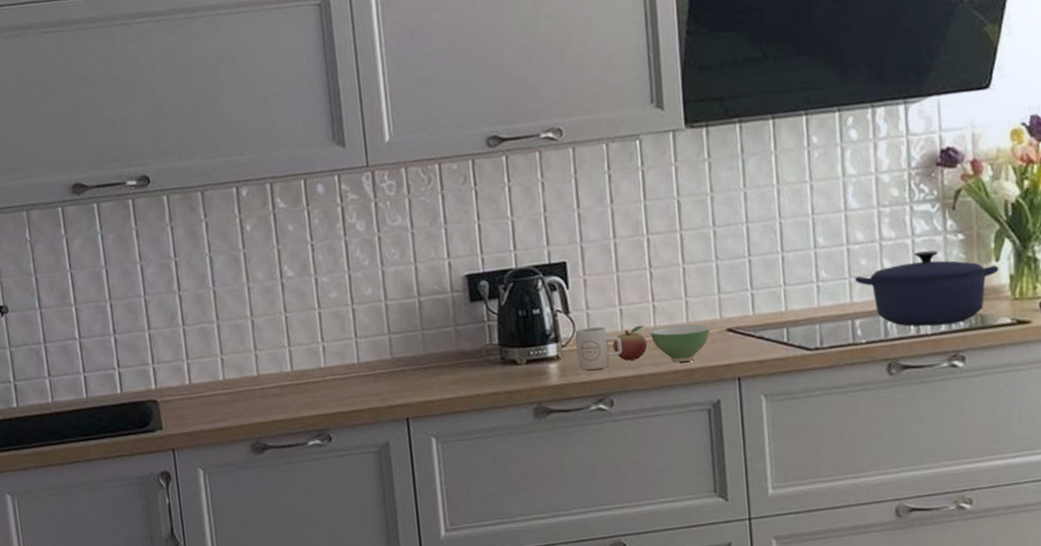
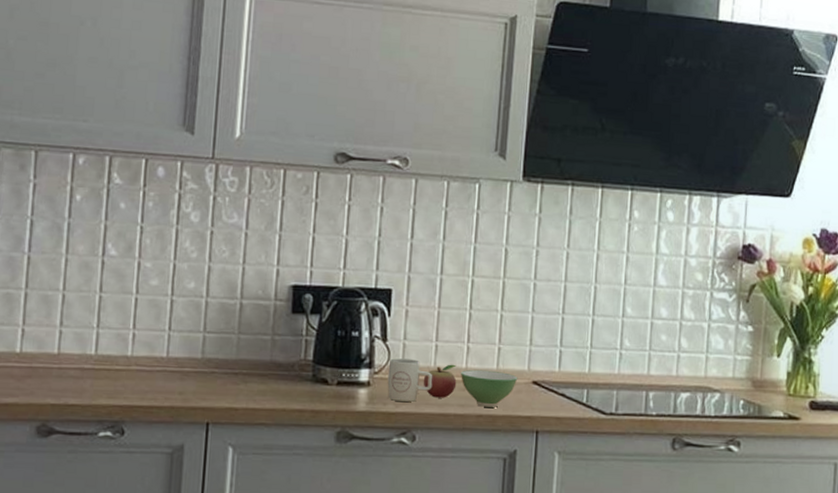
cooking pot: present [855,249,999,327] -> none [654,335,779,409]

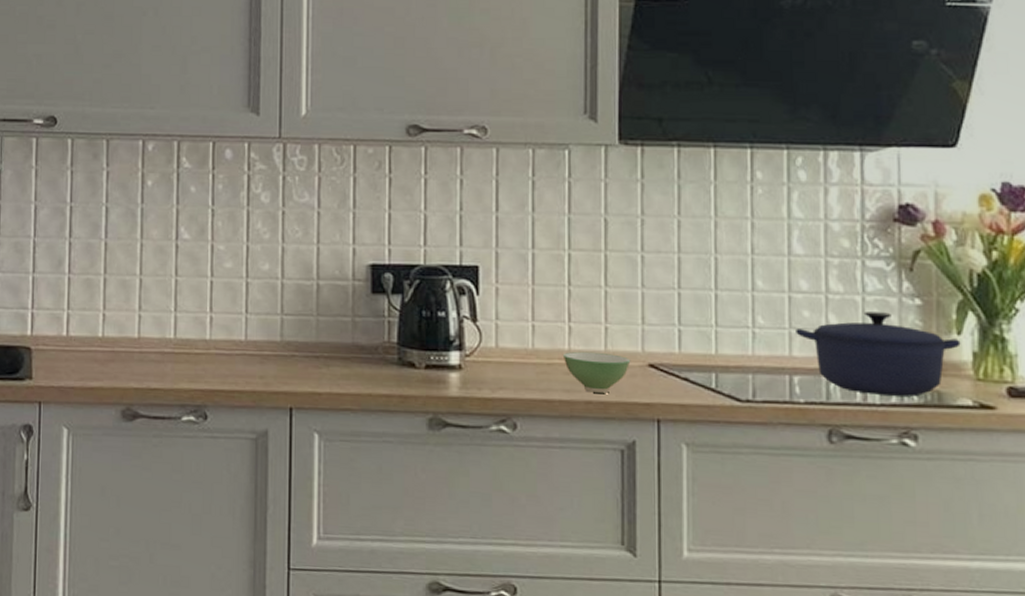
mug: present [387,358,433,402] -> none [481,339,532,387]
fruit: present [423,364,457,398] -> none [521,345,559,383]
cooking pot: none [654,335,779,409] -> present [796,310,961,397]

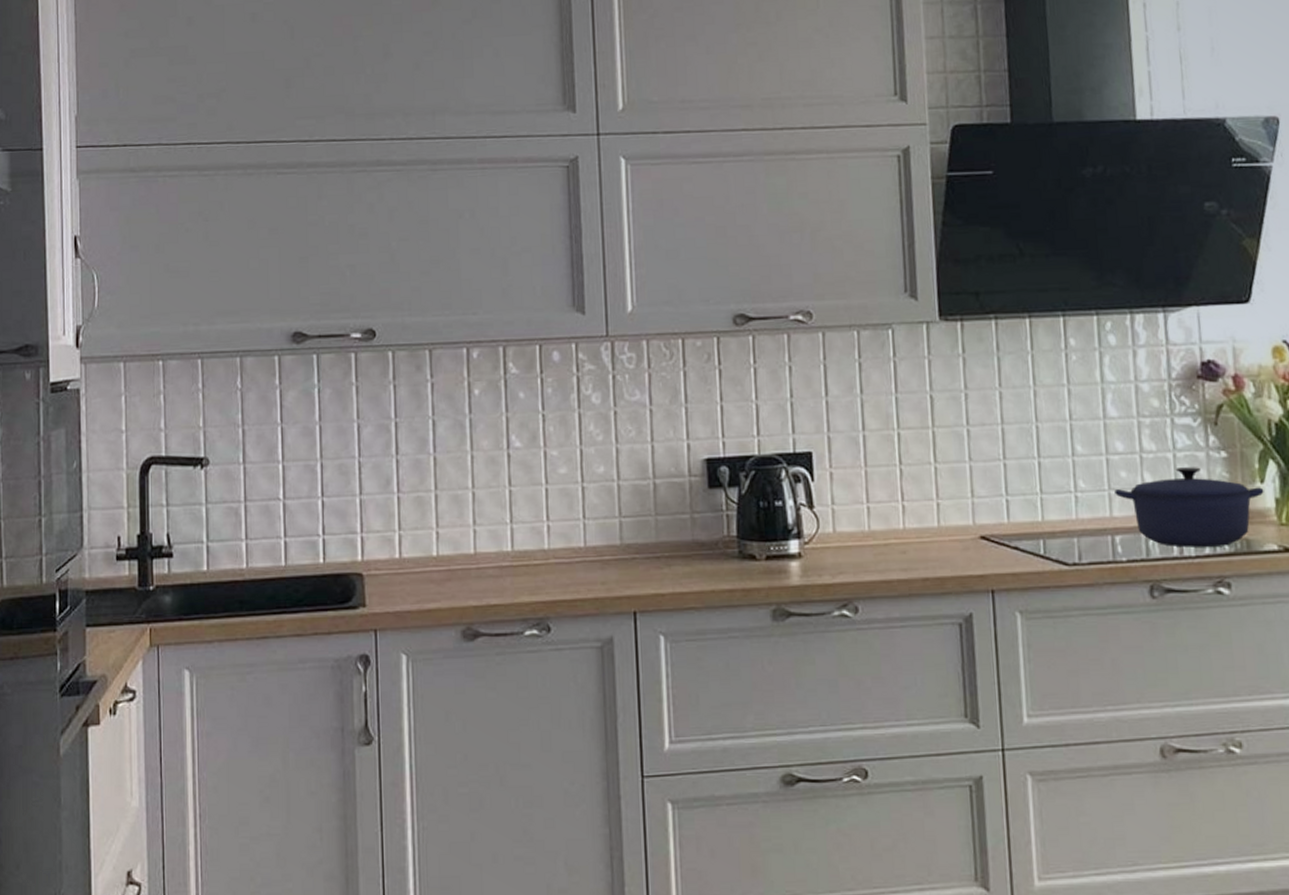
bowl: present [562,351,631,393] -> none [898,528,963,569]

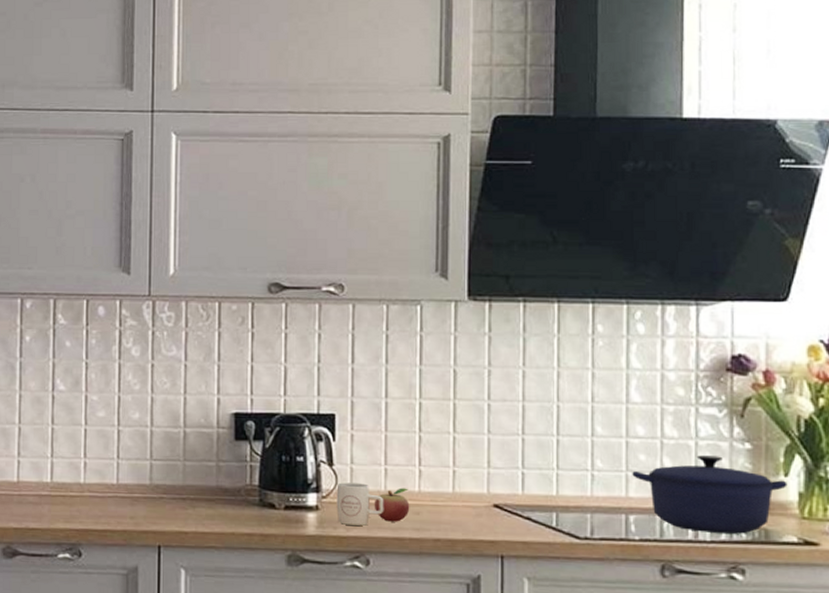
mug: none [819,524,870,571] -> present [336,482,384,526]
fruit: none [858,526,896,564] -> present [374,488,410,522]

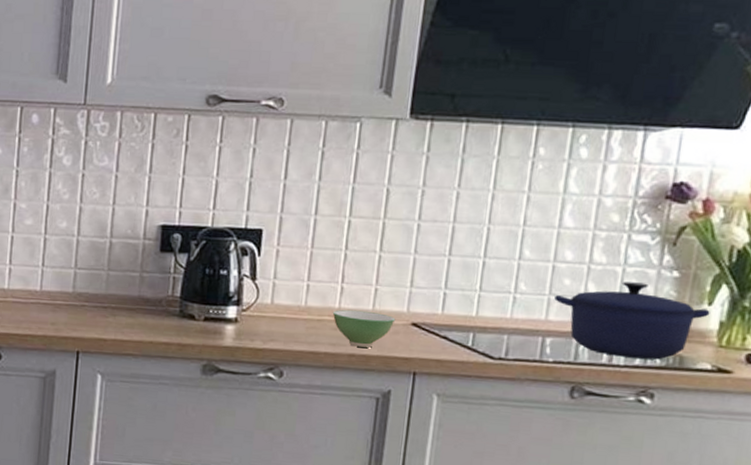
mug: present [336,482,384,526] -> none [255,296,304,339]
fruit: present [374,488,410,522] -> none [292,303,329,337]
bowl: none [413,493,477,532] -> present [332,309,396,348]

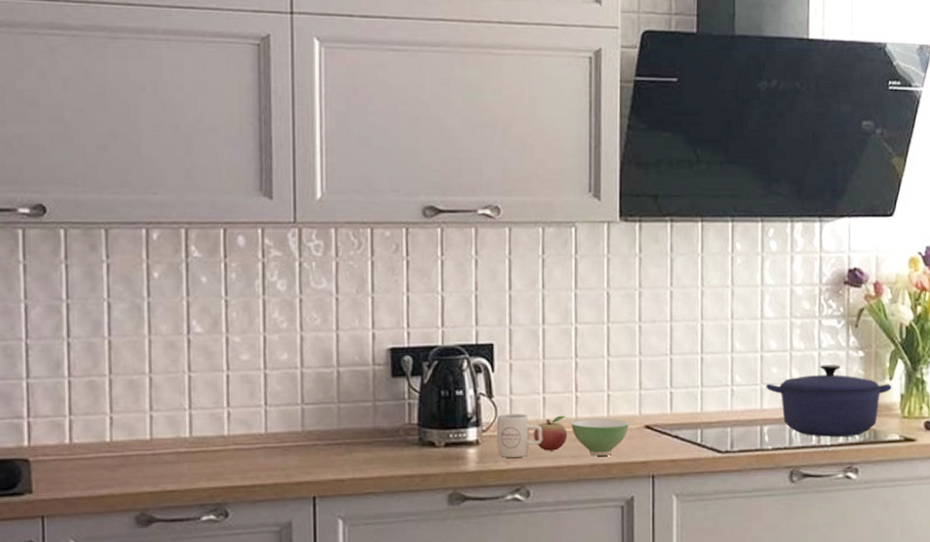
mug: none [255,296,304,339] -> present [496,414,543,458]
fruit: none [292,303,329,337] -> present [533,415,568,451]

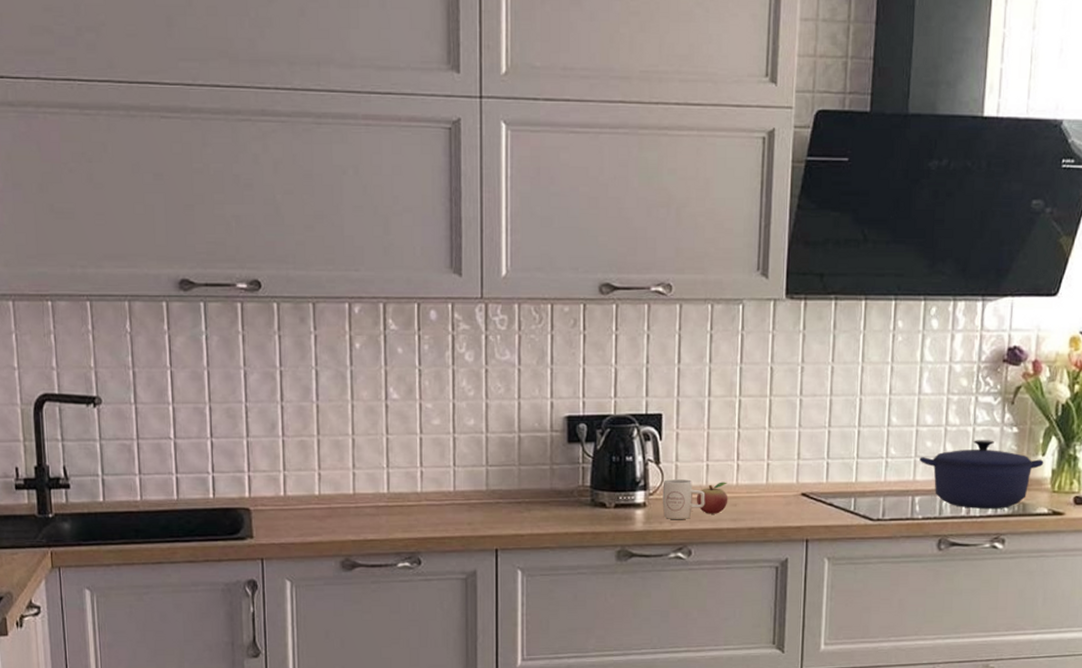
bowl: present [570,418,630,456] -> none [731,485,787,520]

